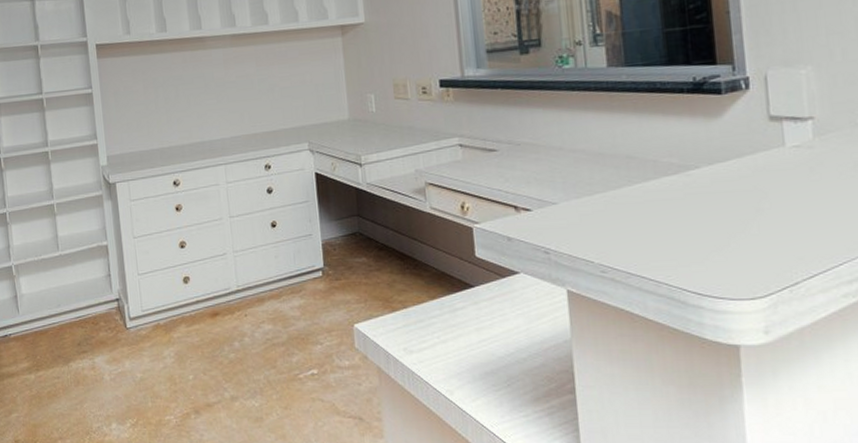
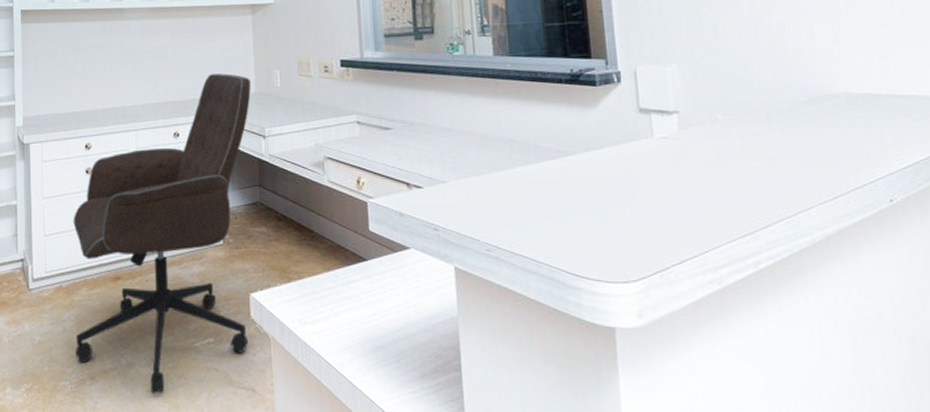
office chair: none [166,100,354,424] -> present [73,73,251,393]

